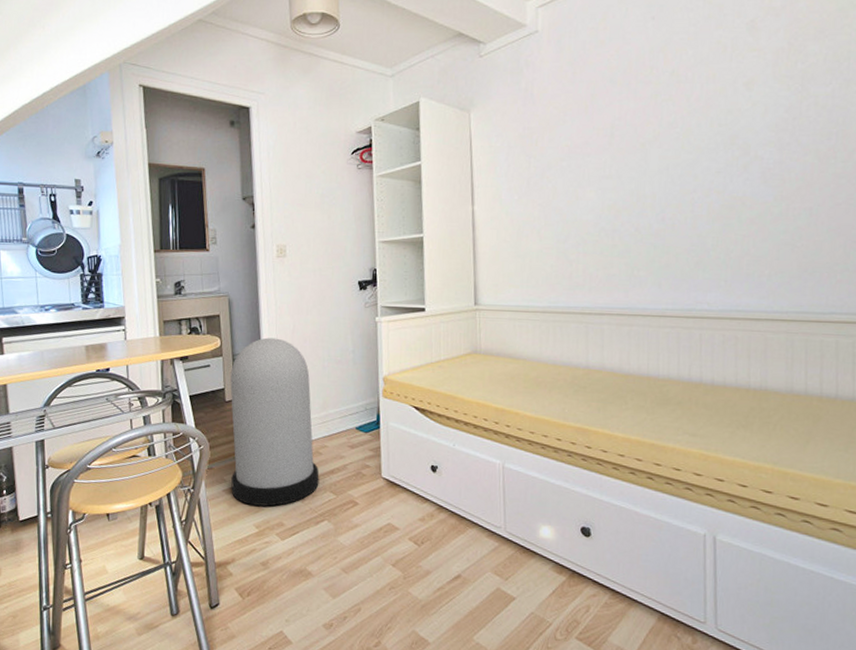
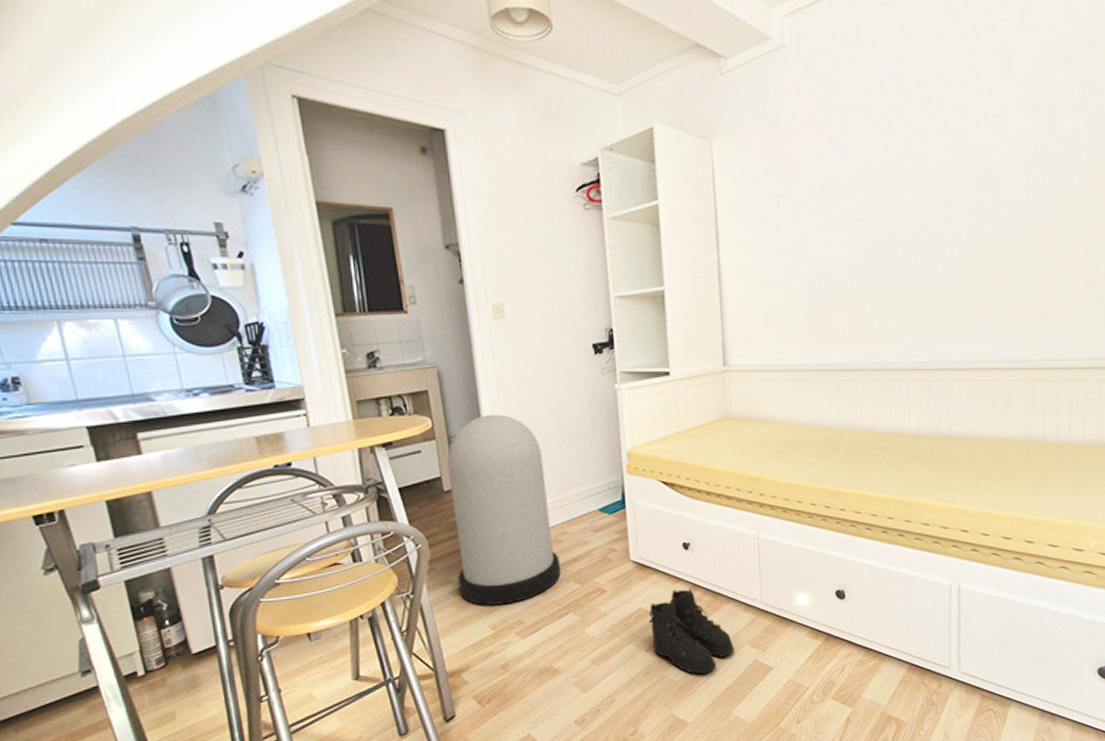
boots: none [396,509,477,596] -> present [648,588,735,675]

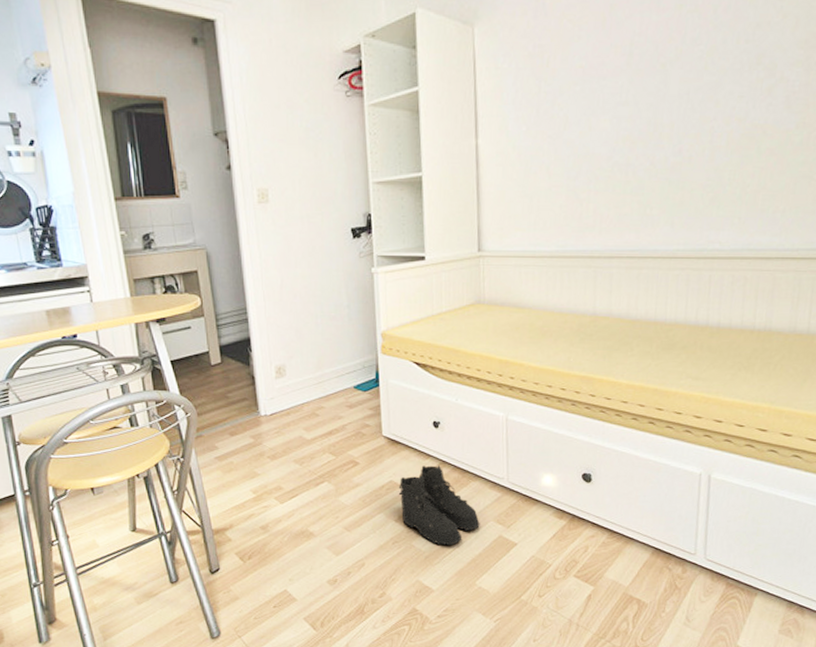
trash can: present [447,414,561,605] -> none [214,294,317,471]

